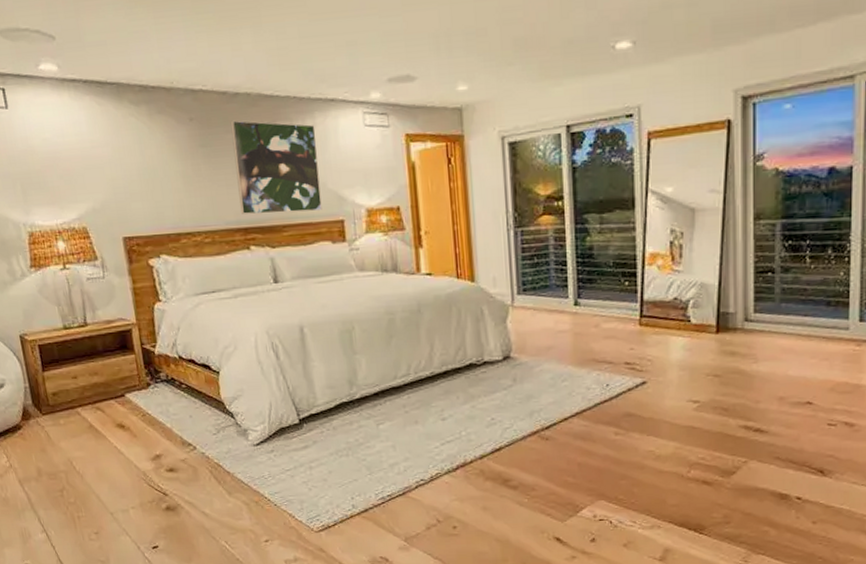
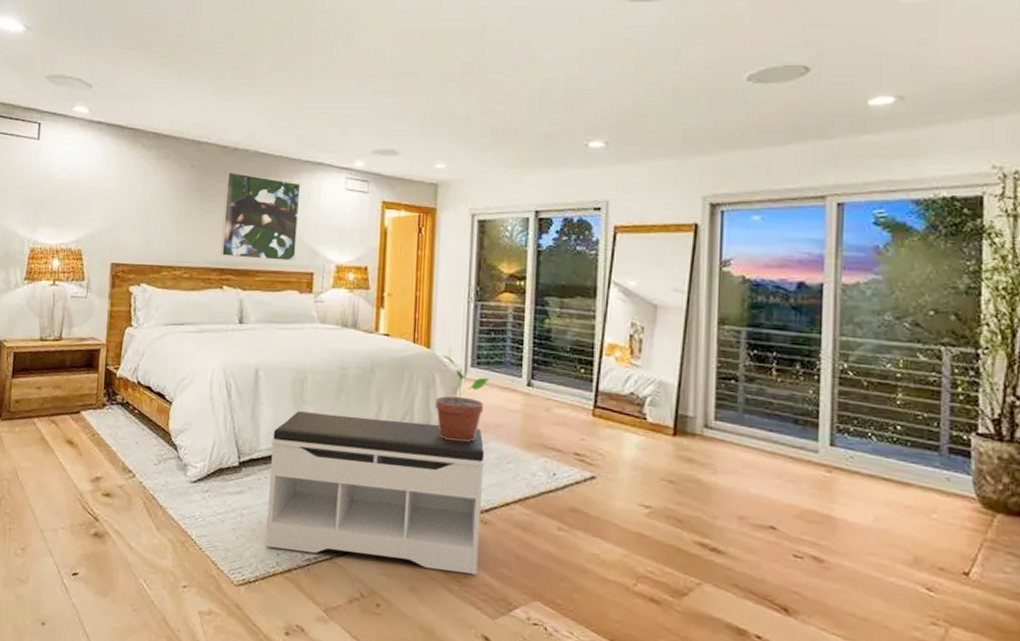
bench: none [328,352,544,494] -> present [265,411,485,576]
potted plant: none [486,287,537,369] -> present [435,355,490,442]

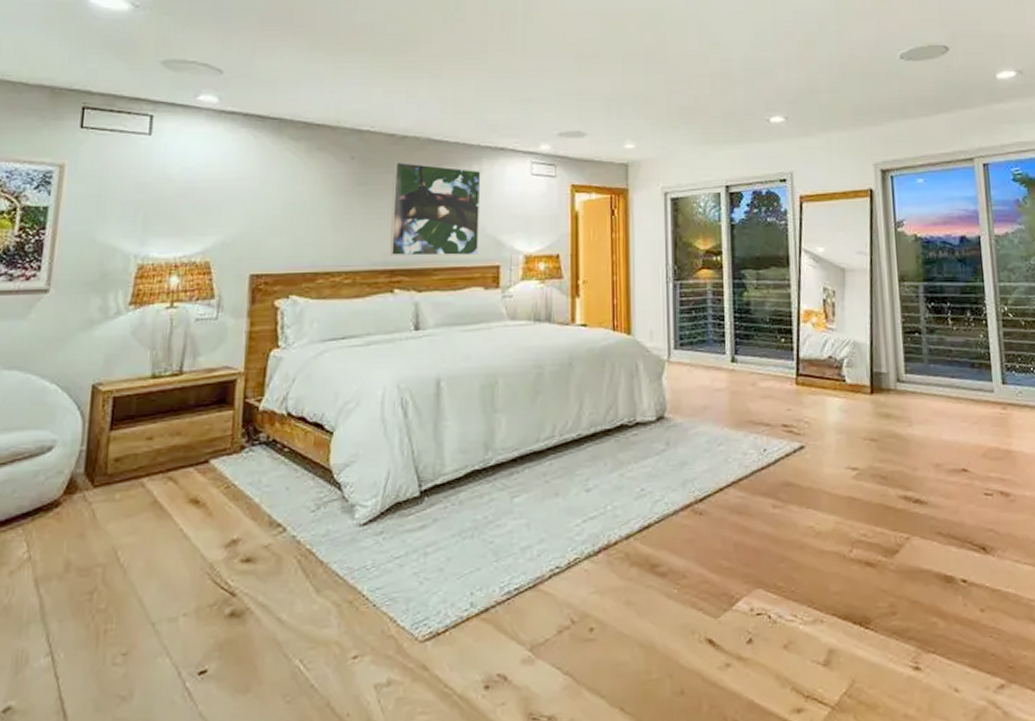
bench: present [265,411,485,576] -> none [456,413,696,588]
potted plant: present [435,355,490,442] -> none [640,340,694,431]

